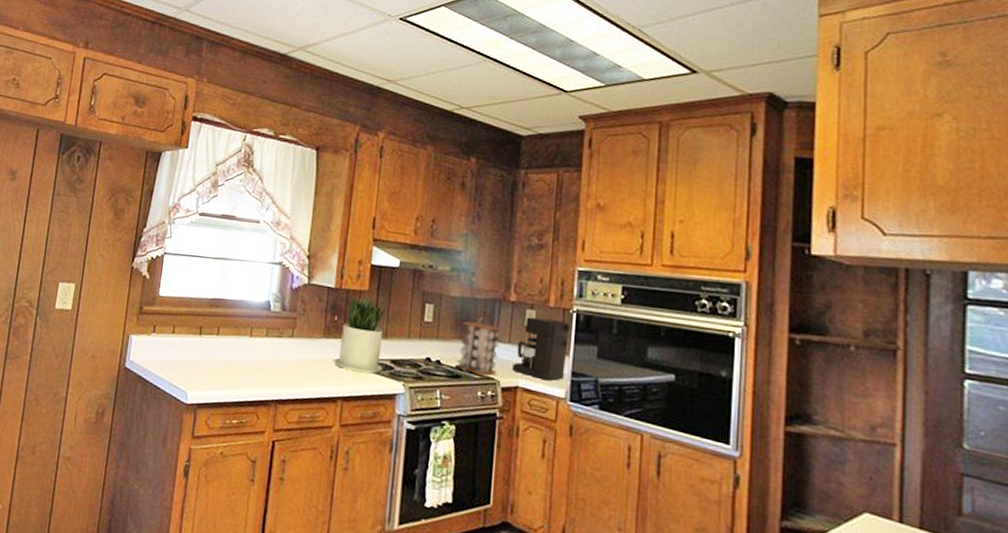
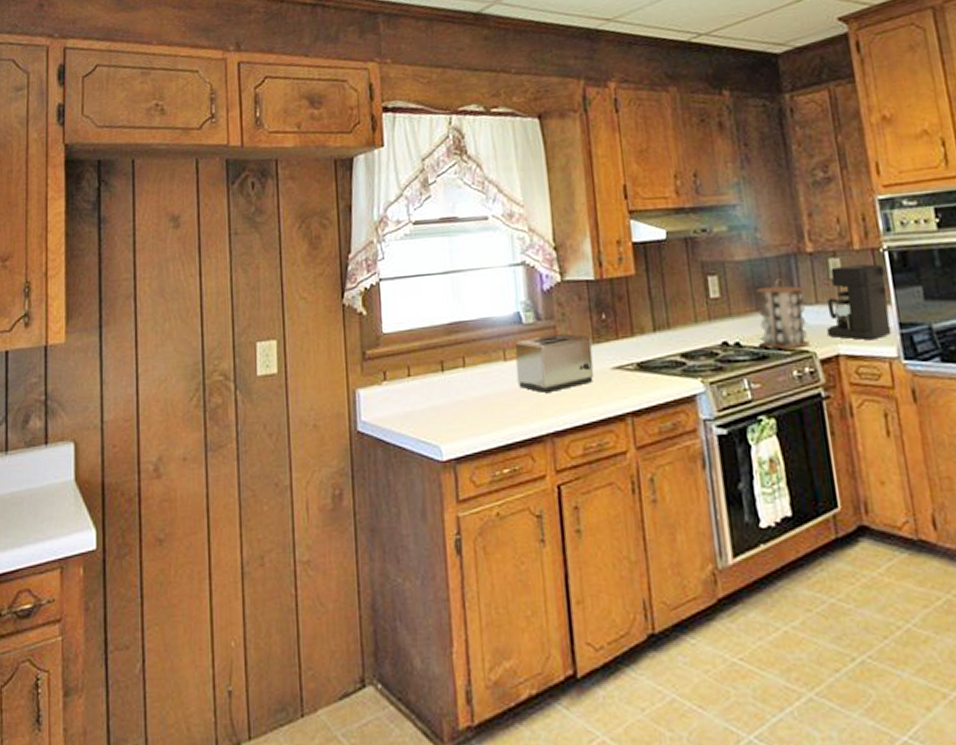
toaster: none [257,323,322,369] -> present [515,332,594,393]
planter: present [334,295,389,374] -> none [612,280,673,378]

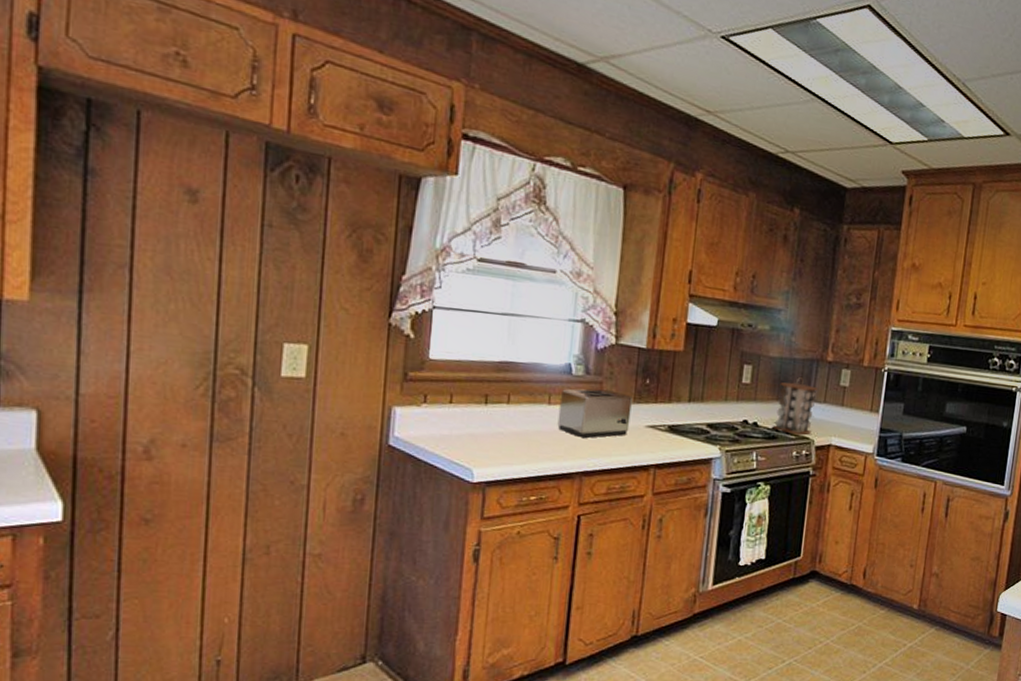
coffee maker: present [827,264,892,341] -> none [826,376,881,438]

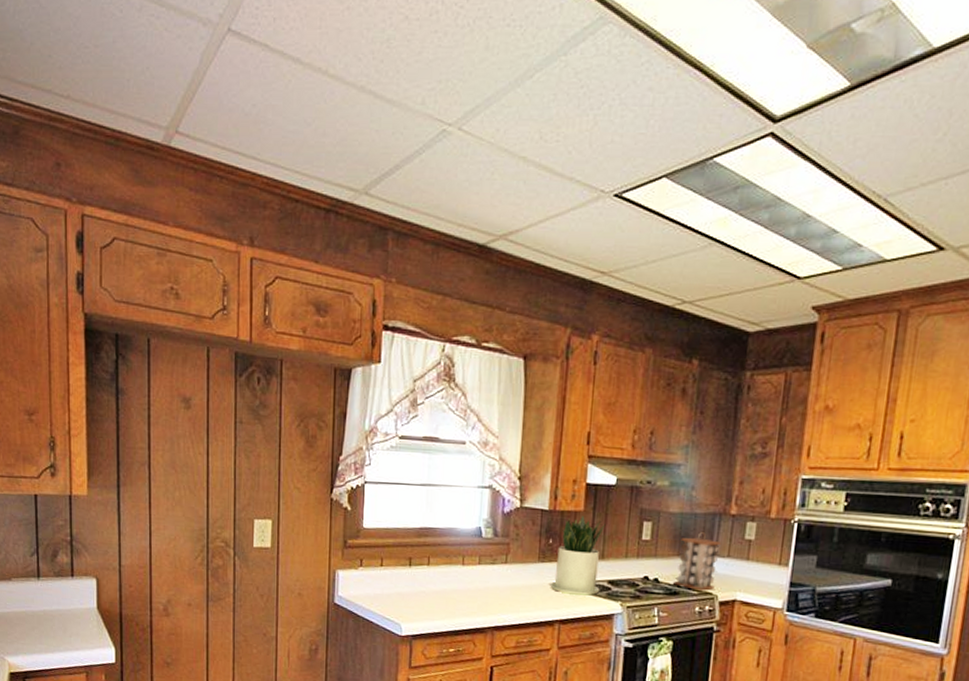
toaster: present [557,389,632,438] -> none [471,549,537,595]
planter: none [646,356,706,439] -> present [550,516,606,596]

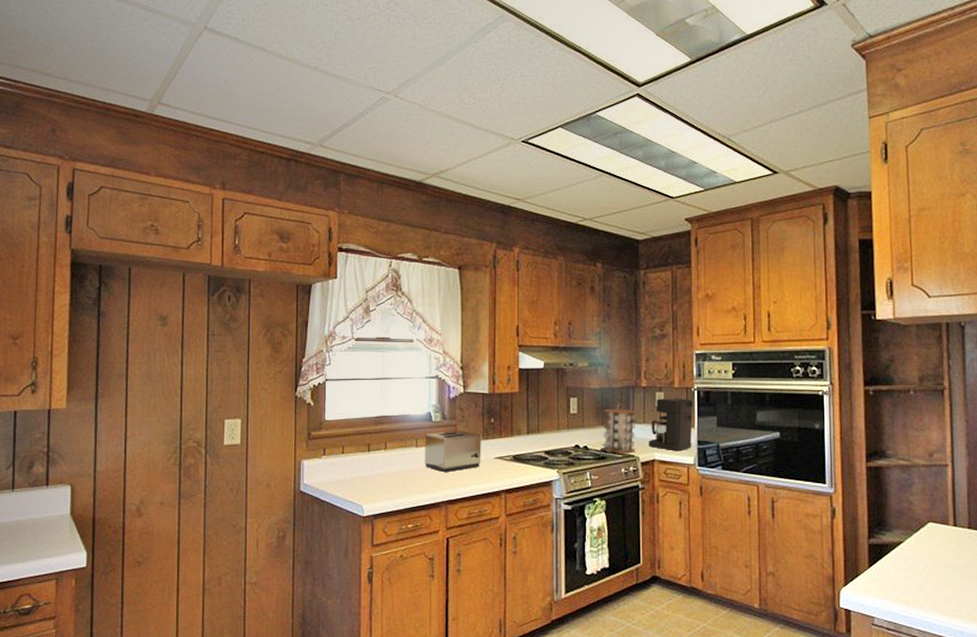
toaster: none [471,549,537,595] -> present [424,430,481,472]
planter: present [550,516,606,596] -> none [494,396,539,466]
coffee maker: none [731,529,790,593] -> present [649,397,693,451]

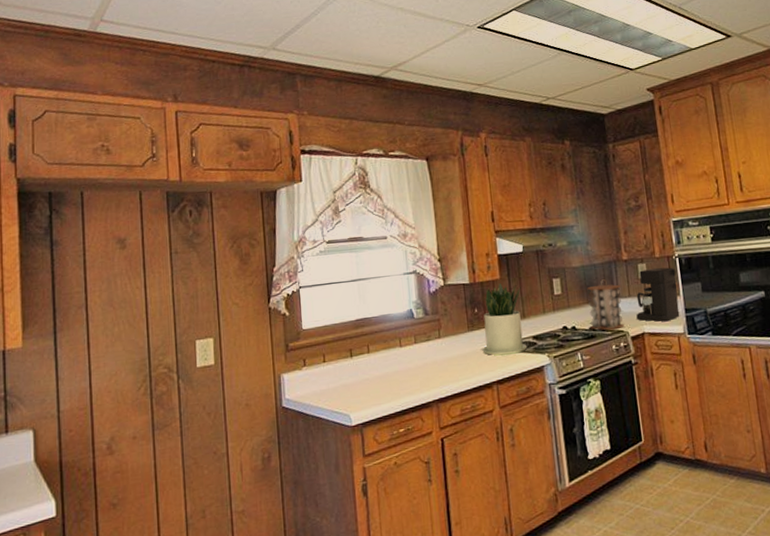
toaster: present [424,430,481,472] -> none [409,324,469,370]
planter: none [494,396,539,466] -> present [482,283,528,356]

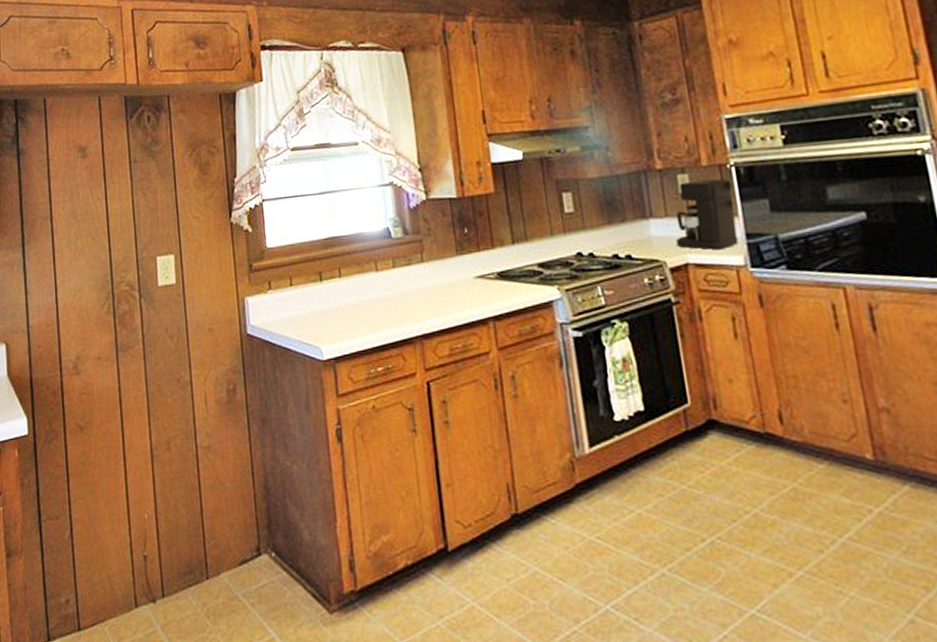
planter: present [482,283,528,356] -> none [474,198,531,286]
spice rack: present [587,278,624,331] -> none [607,192,660,260]

